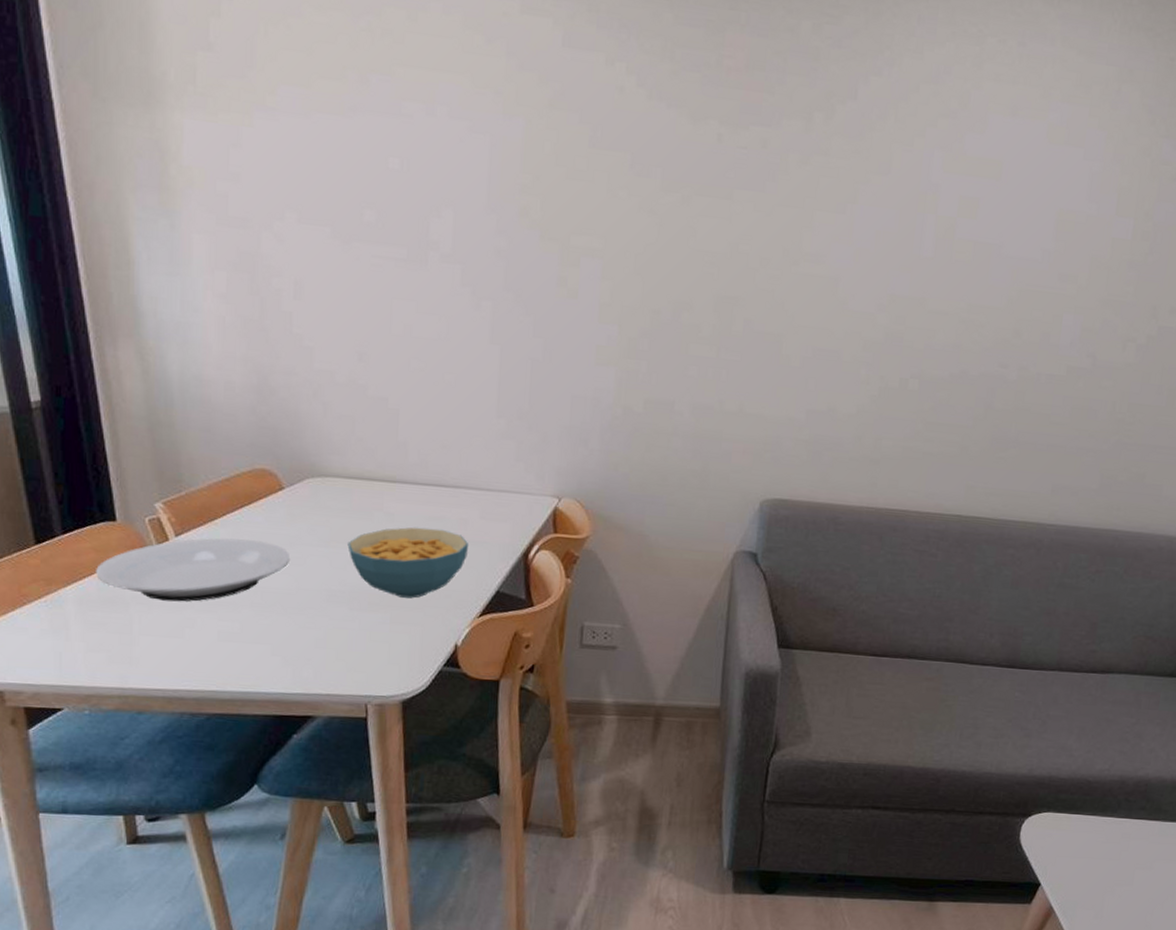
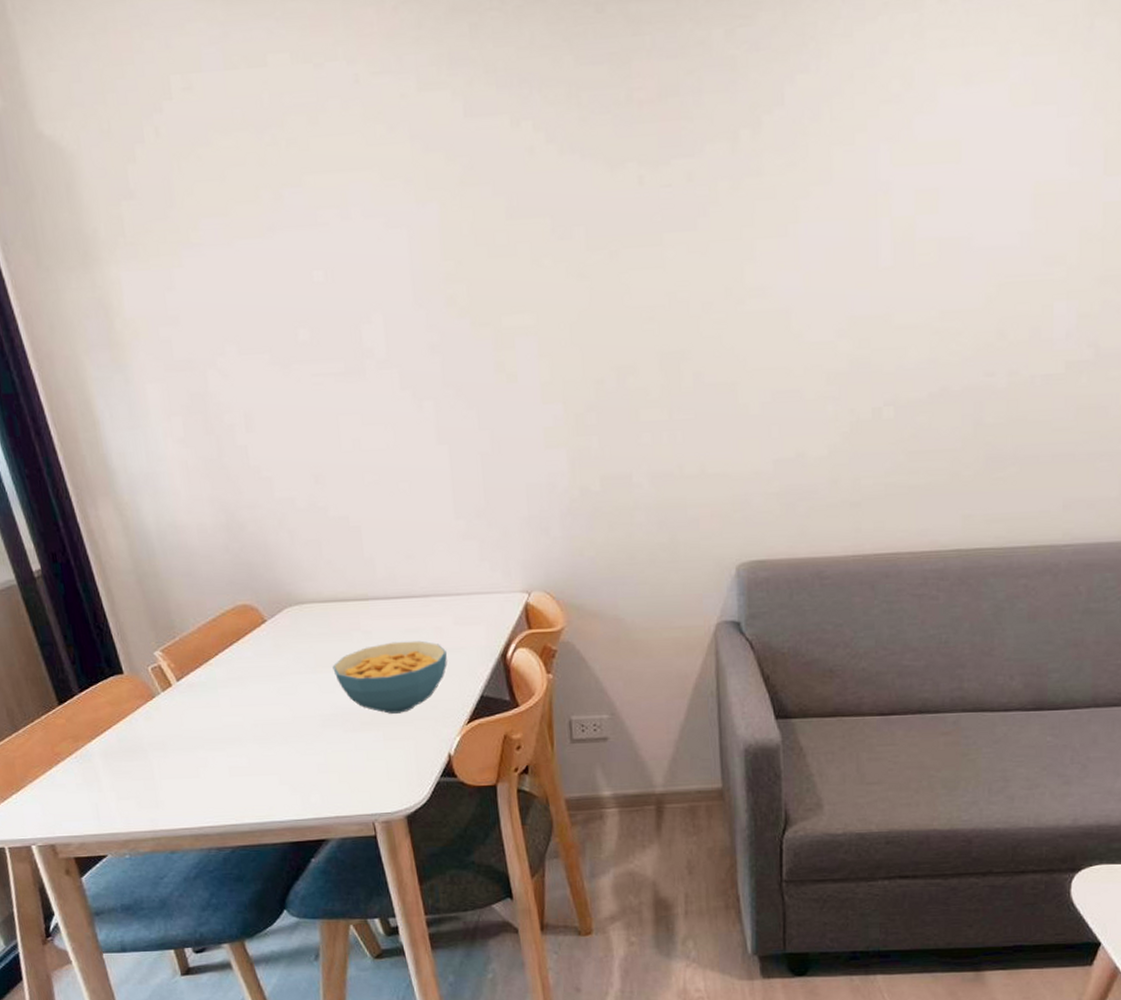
plate: present [95,538,291,602] -> none [113,675,283,744]

